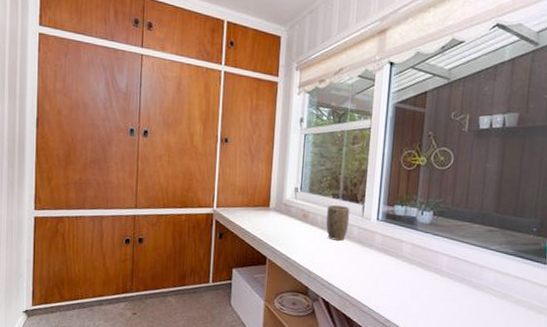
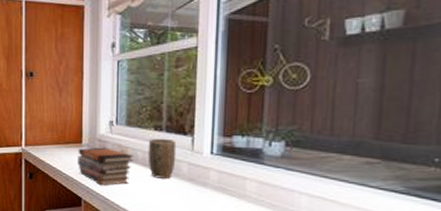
book stack: none [265,211,313,246] -> present [78,147,133,185]

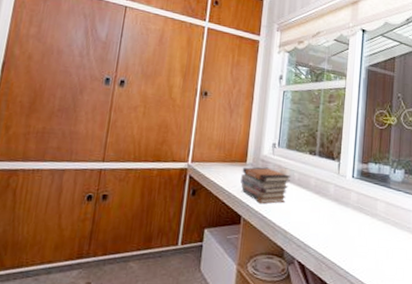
plant pot: present [147,138,177,179] -> none [302,161,327,199]

